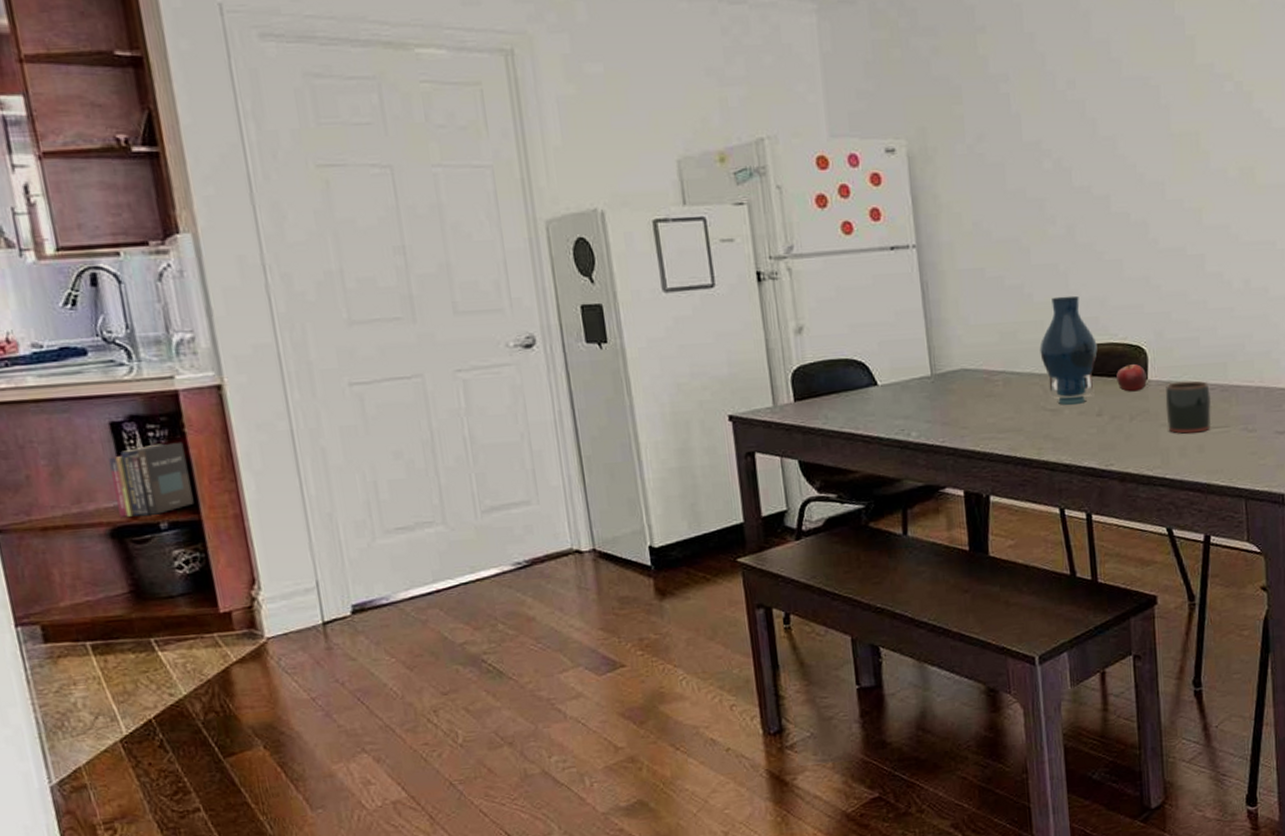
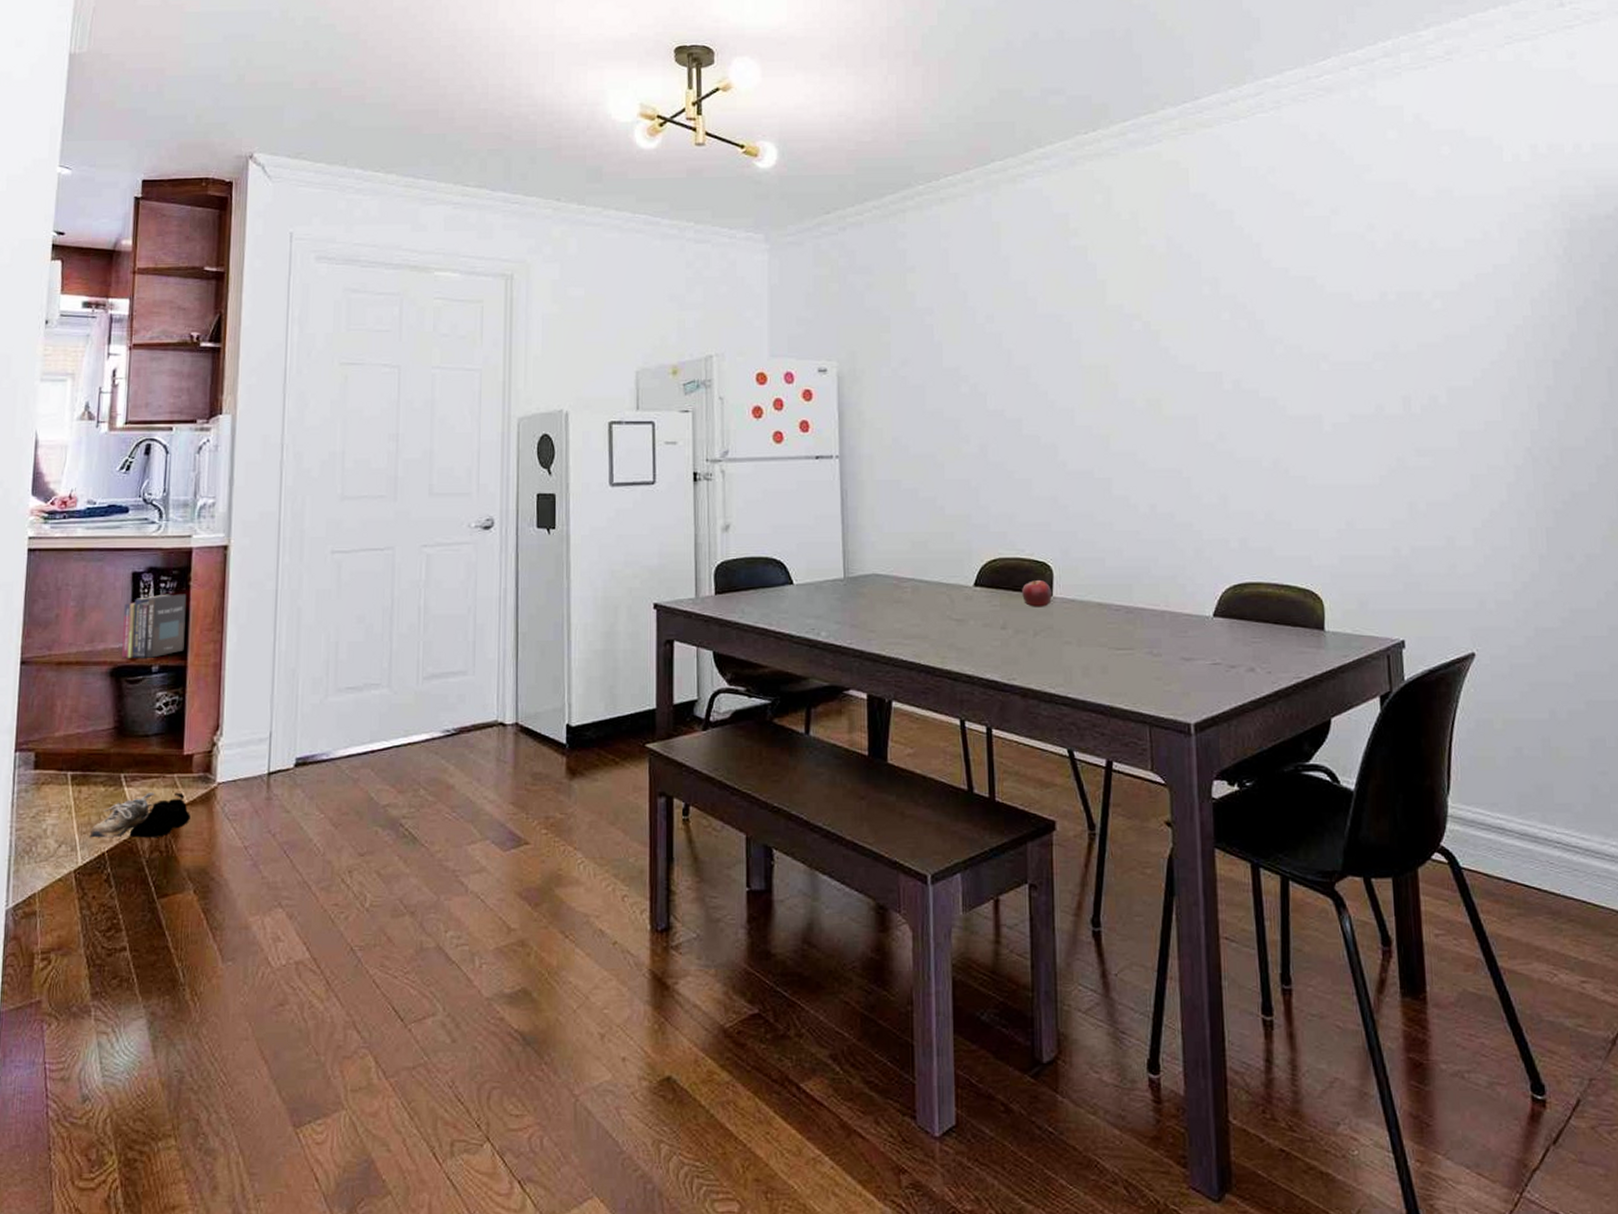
shoe: none [128,651,243,707] -> present [89,792,190,838]
vase: present [1039,295,1098,406] -> none [948,510,1004,617]
mug: present [1165,380,1212,434] -> none [1069,600,1117,653]

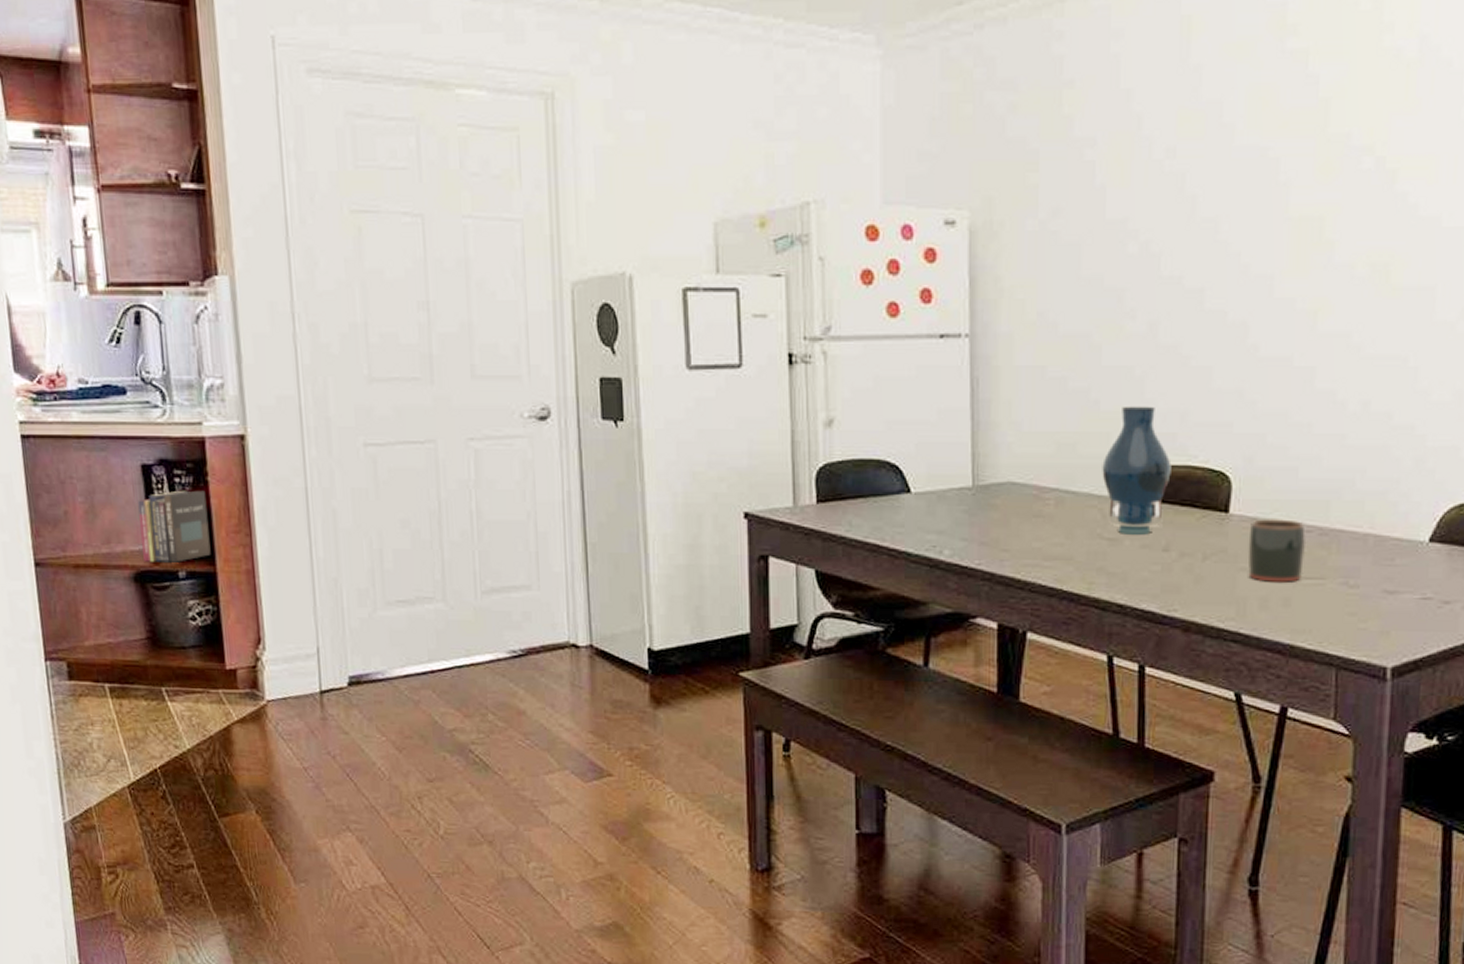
shoe: present [89,792,190,838] -> none [138,708,242,756]
vase: none [948,510,1004,617] -> present [1102,406,1172,536]
fruit: present [1022,580,1052,607] -> none [1191,493,1228,526]
mug: none [1069,600,1117,653] -> present [1247,519,1307,582]

